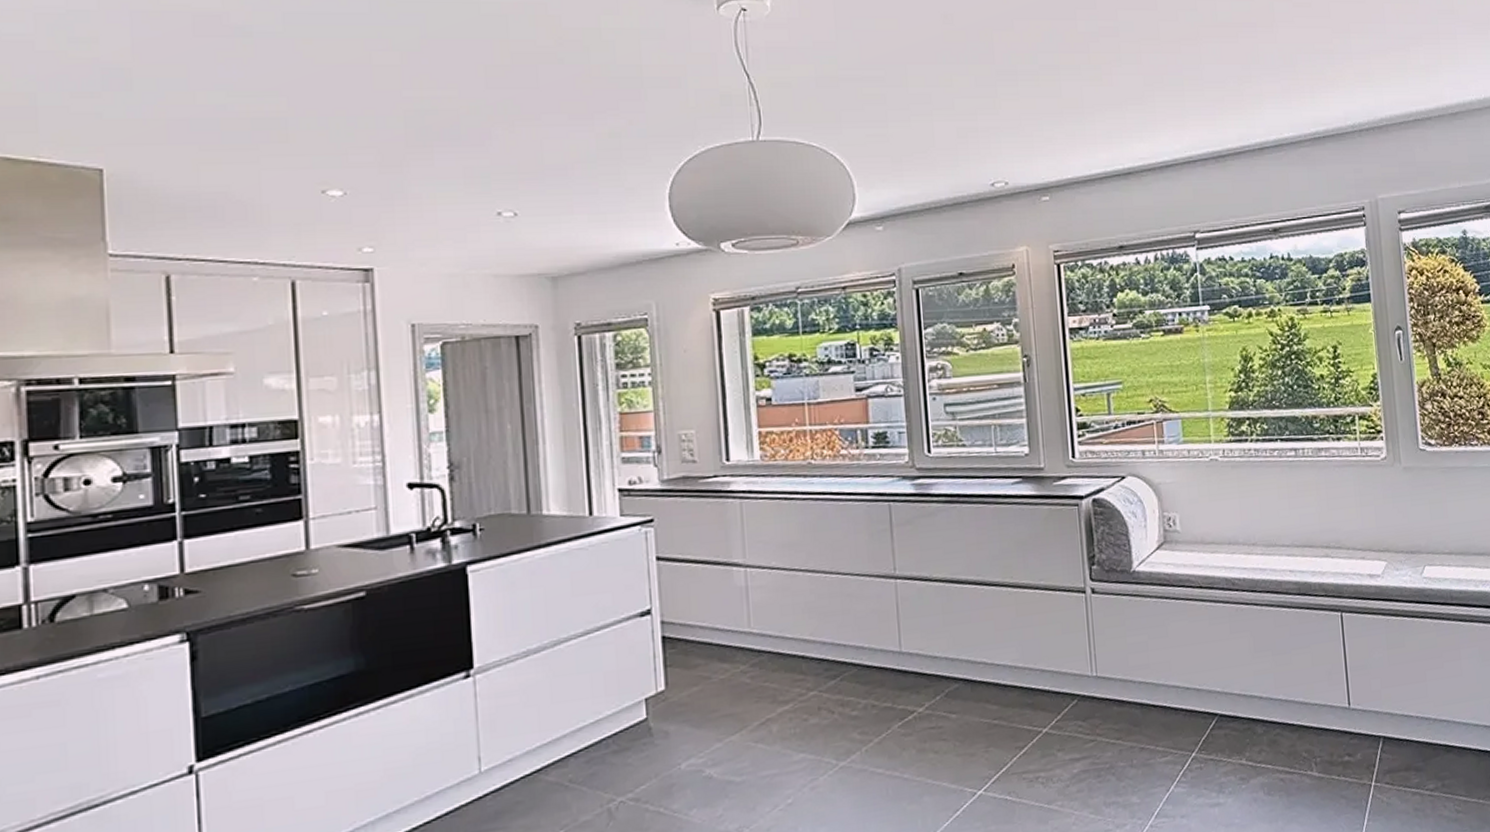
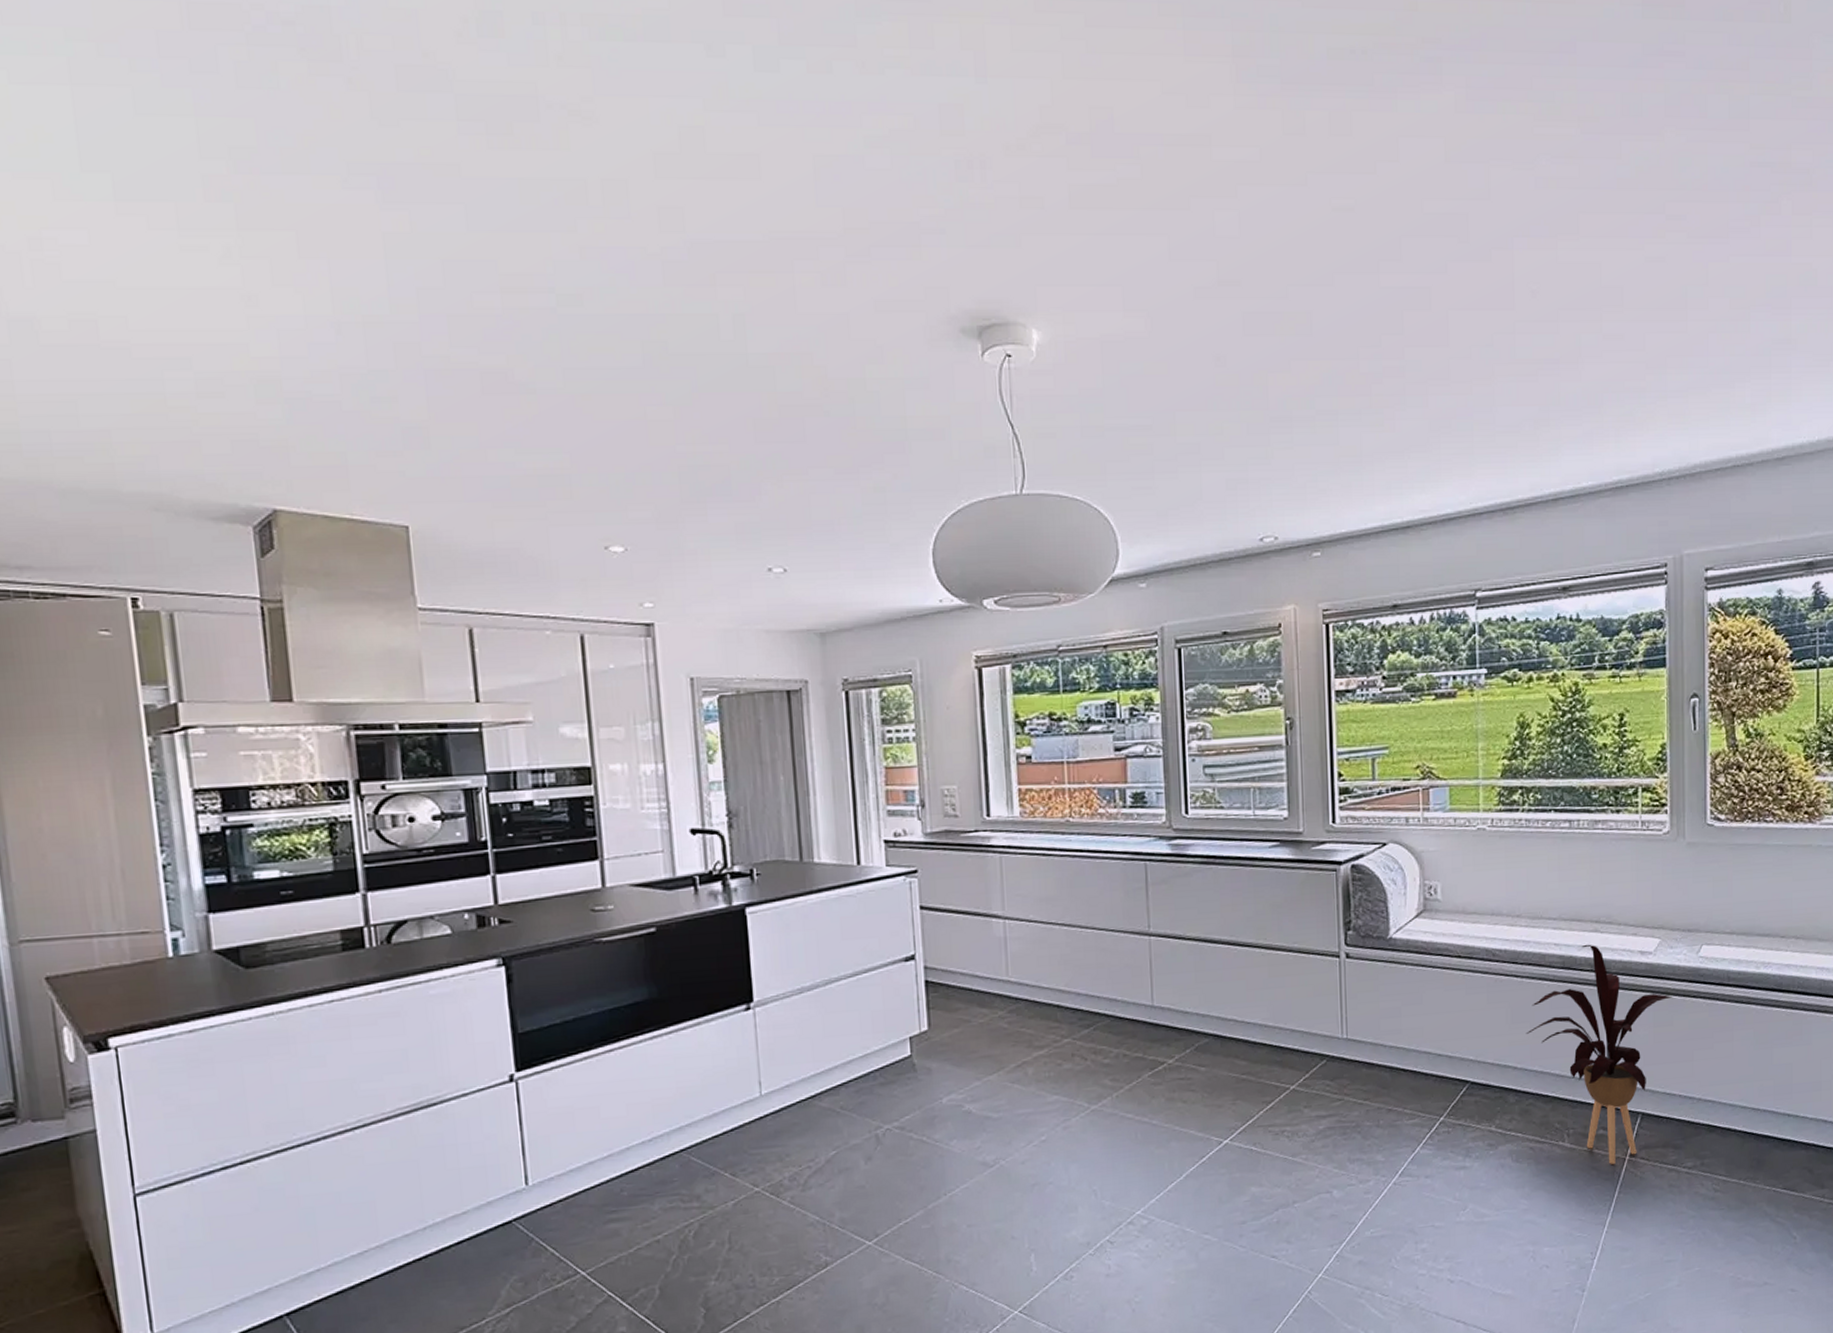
house plant: none [1269,569,1403,791] -> present [1526,944,1673,1164]

